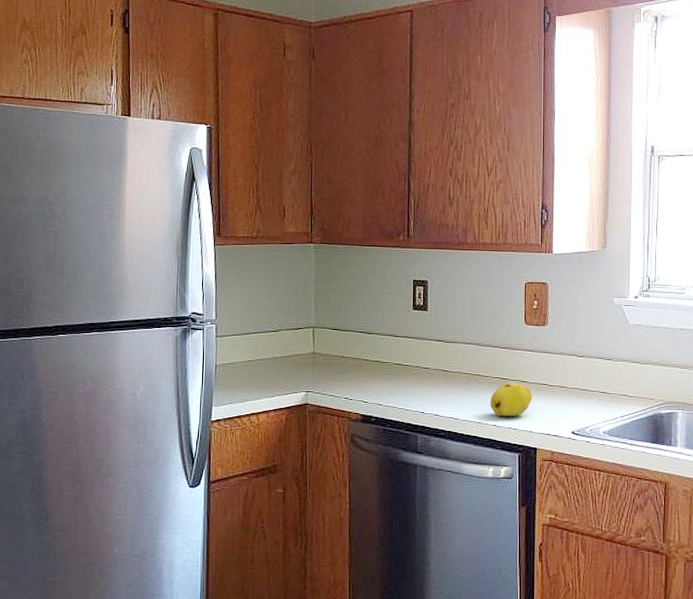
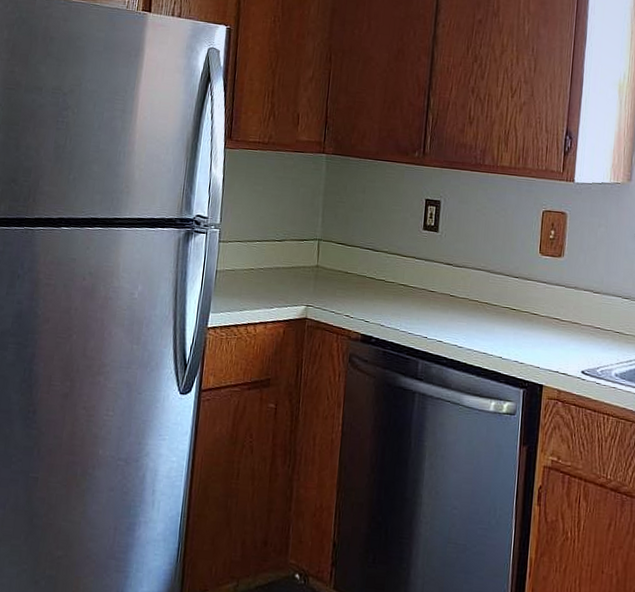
fruit: present [490,382,533,417] -> none [496,313,543,350]

